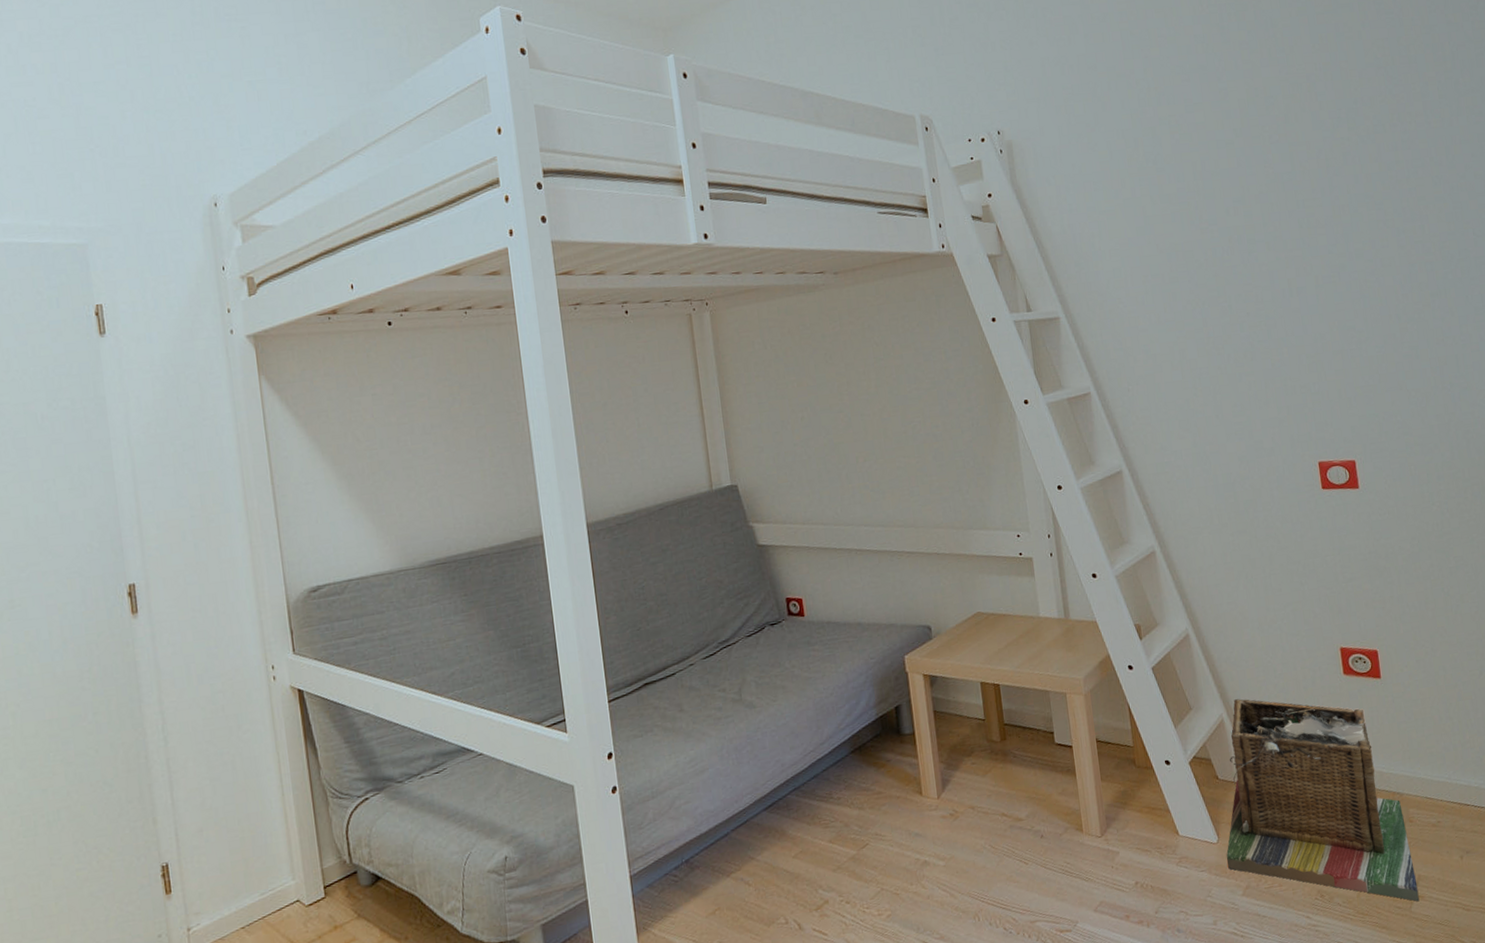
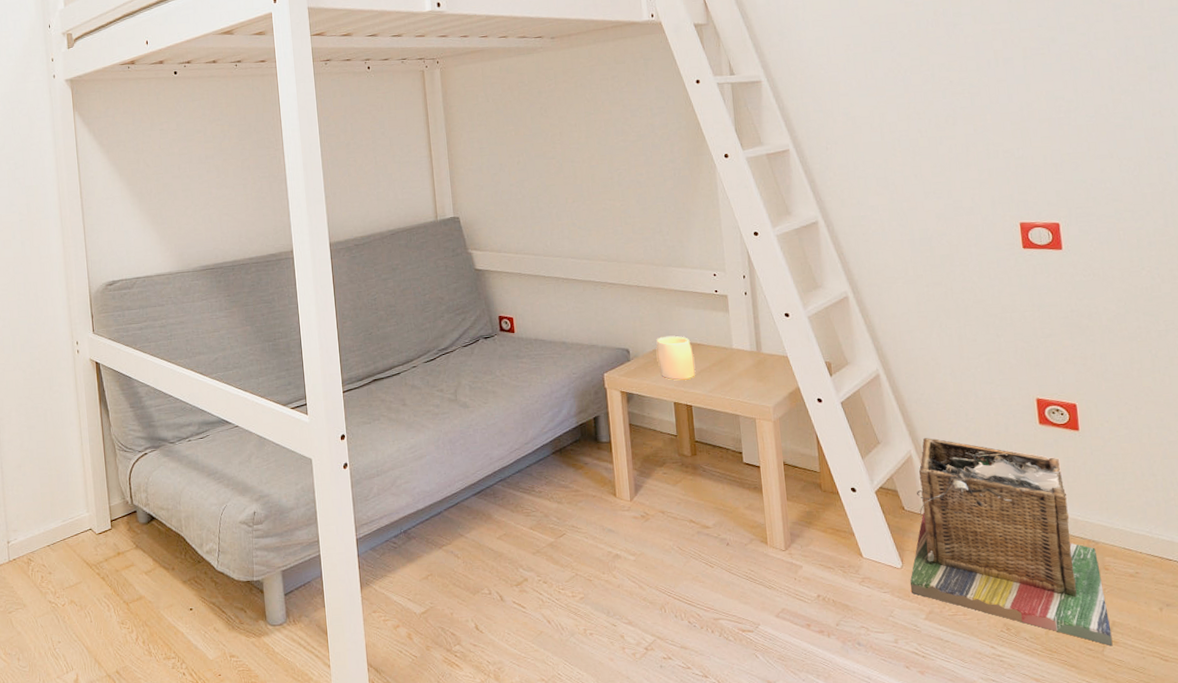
mug: none [959,607,1002,657] -> present [656,336,695,380]

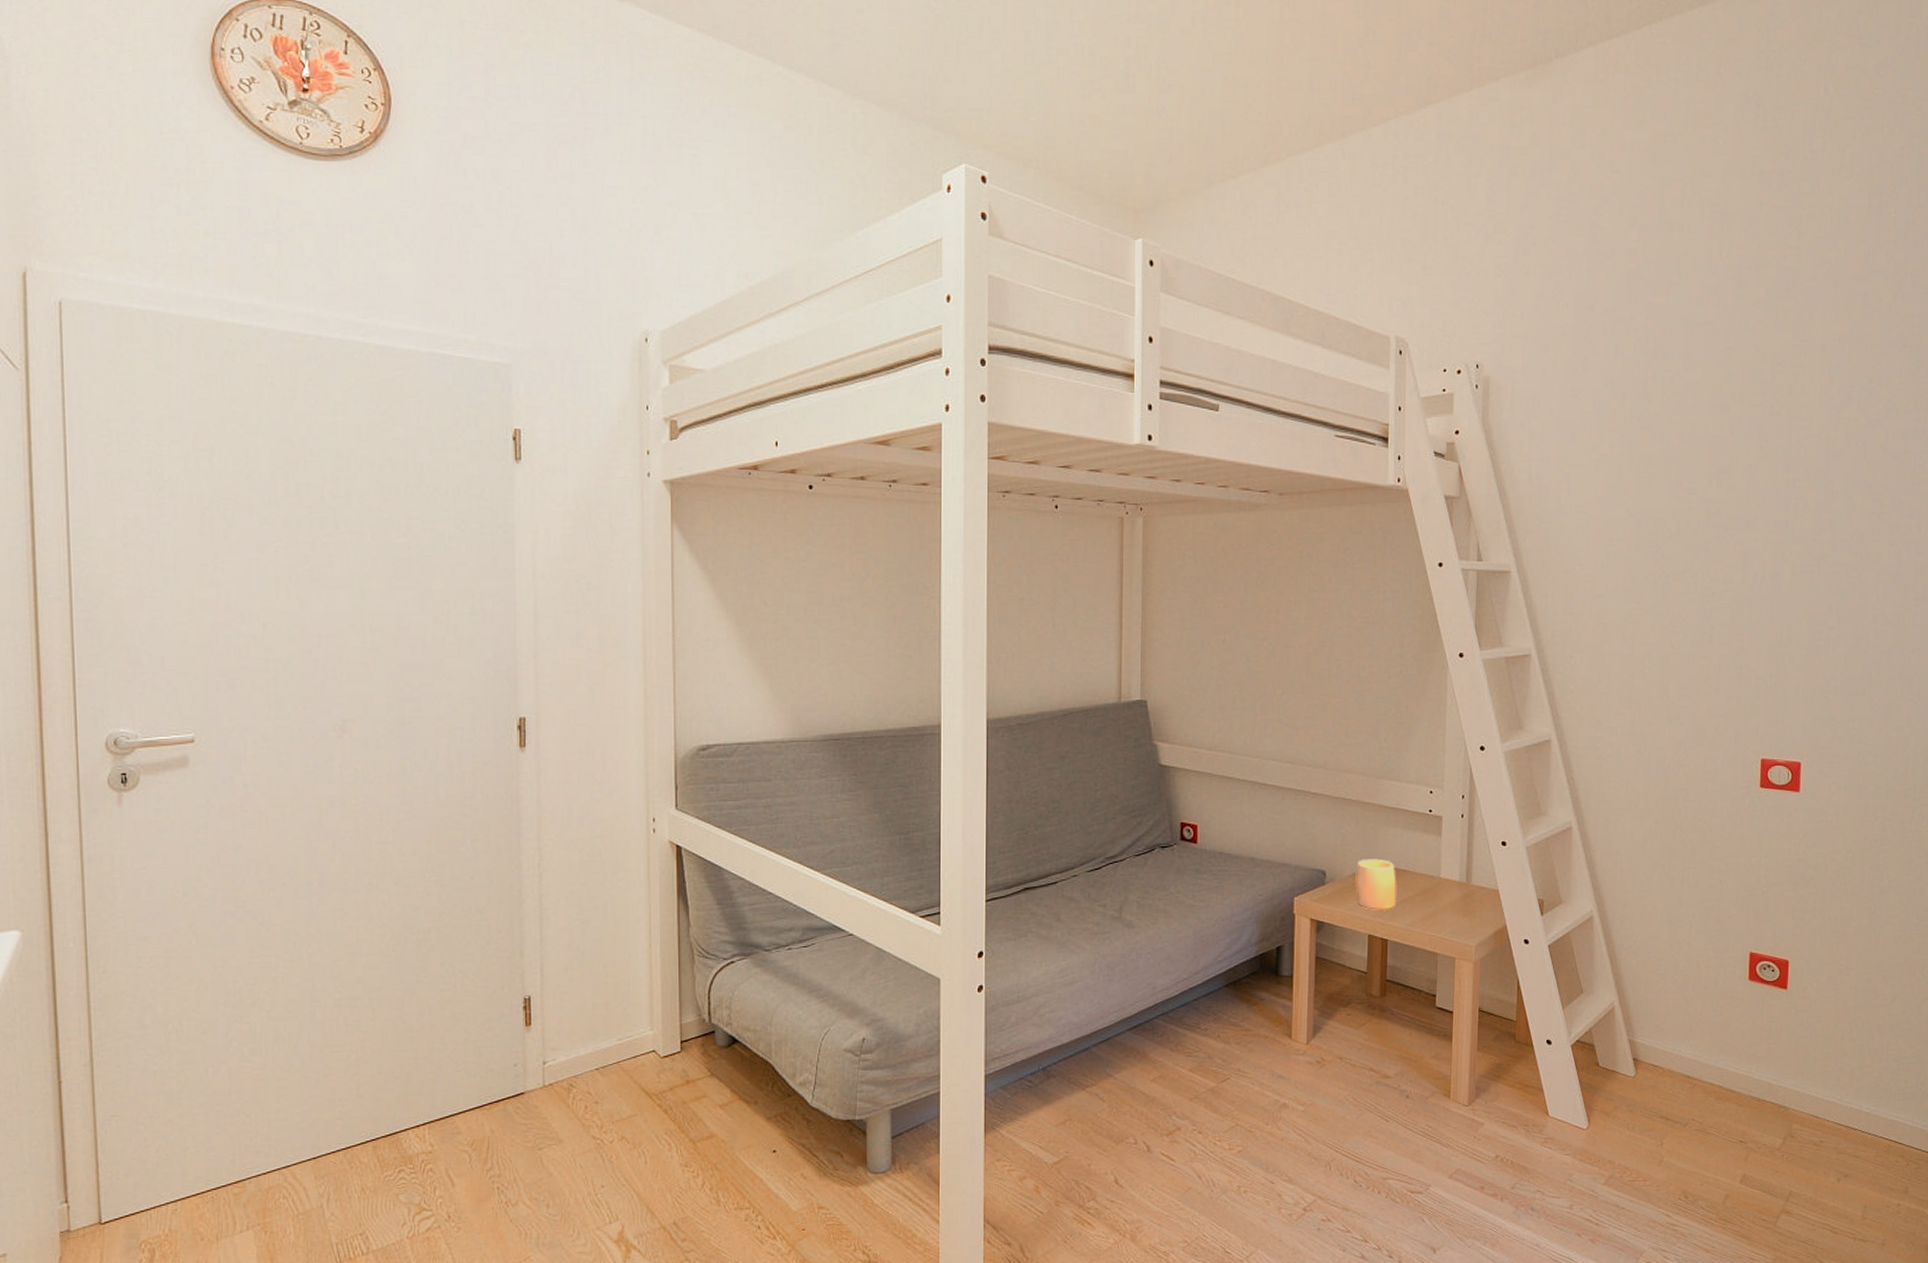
laundry basket: present [910,438,1113,646] -> none [1593,989,1788,1217]

